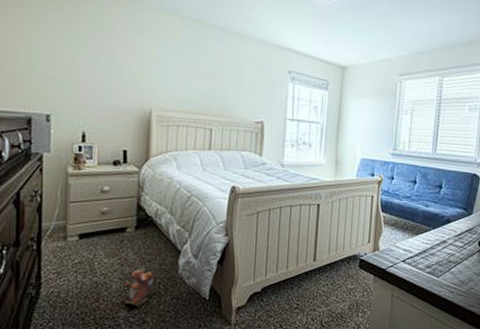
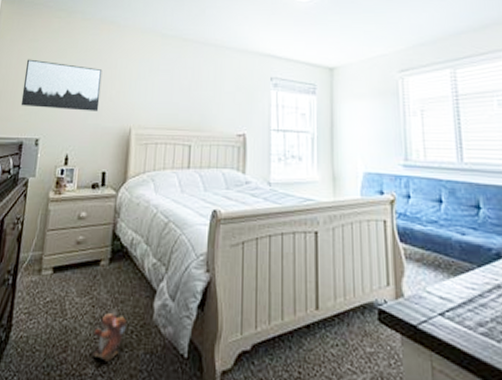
wall art: none [24,27,117,90] -> present [20,59,103,111]

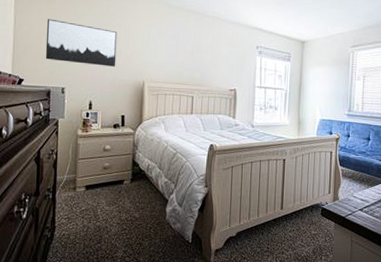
plush toy: present [92,312,126,362] -> none [121,215,146,248]

